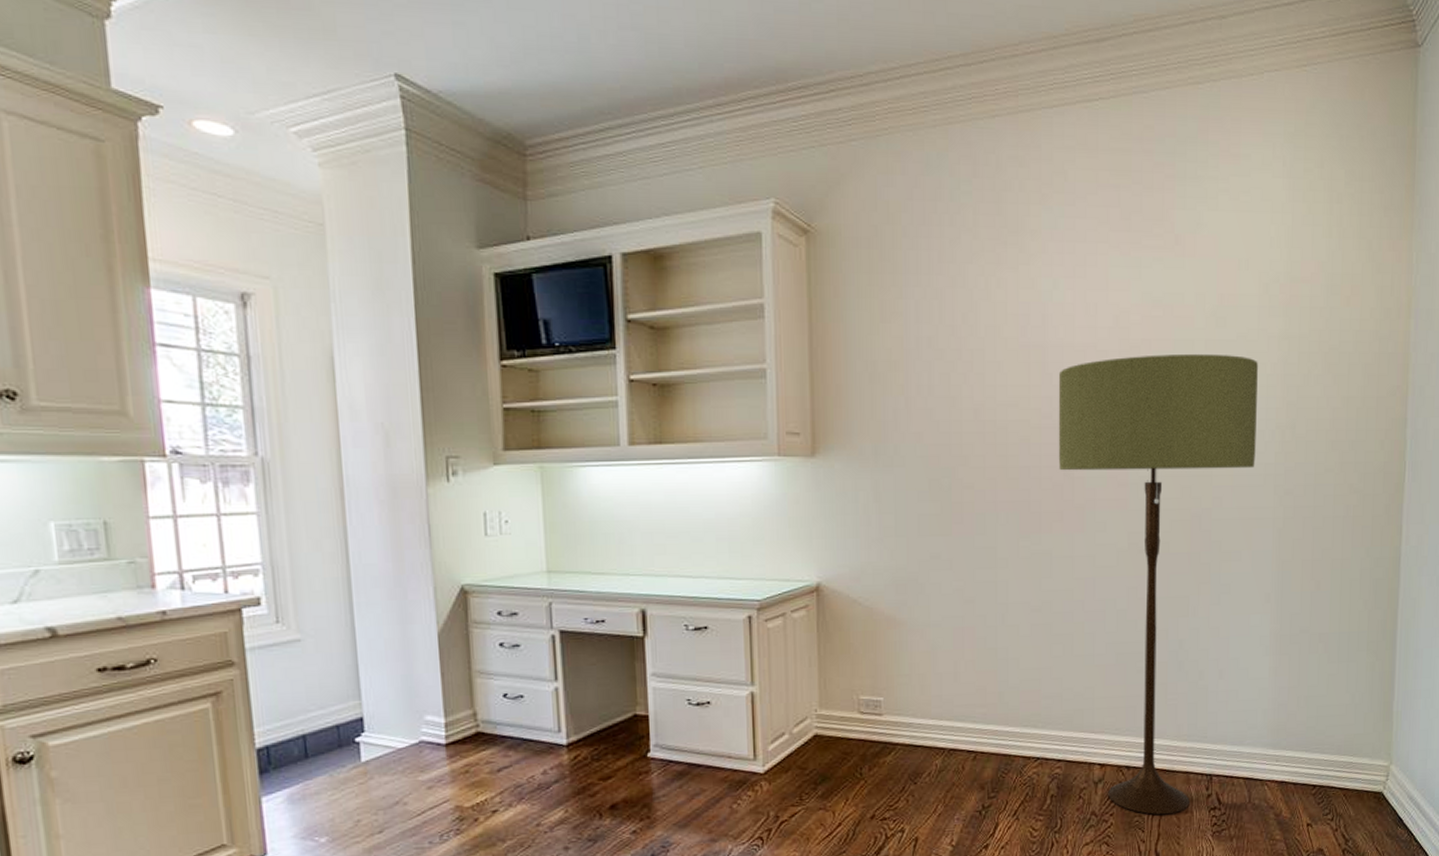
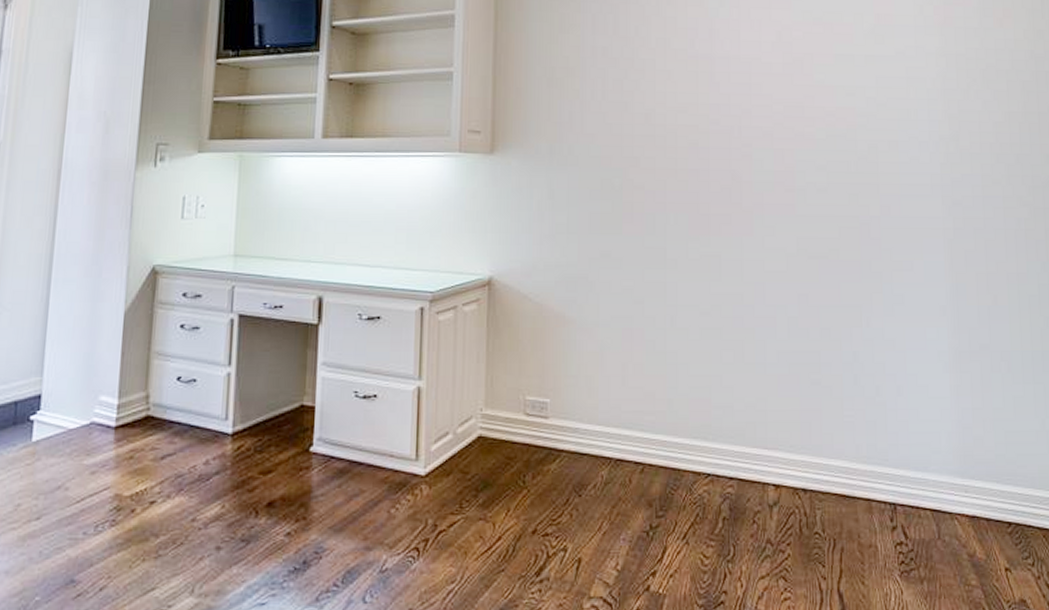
floor lamp: present [1058,353,1258,815] -> none [725,67,921,548]

